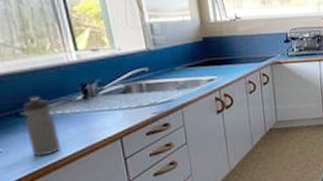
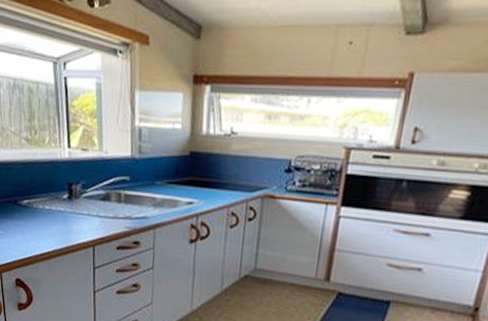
water bottle: present [23,96,62,157] -> none [20,188,44,247]

